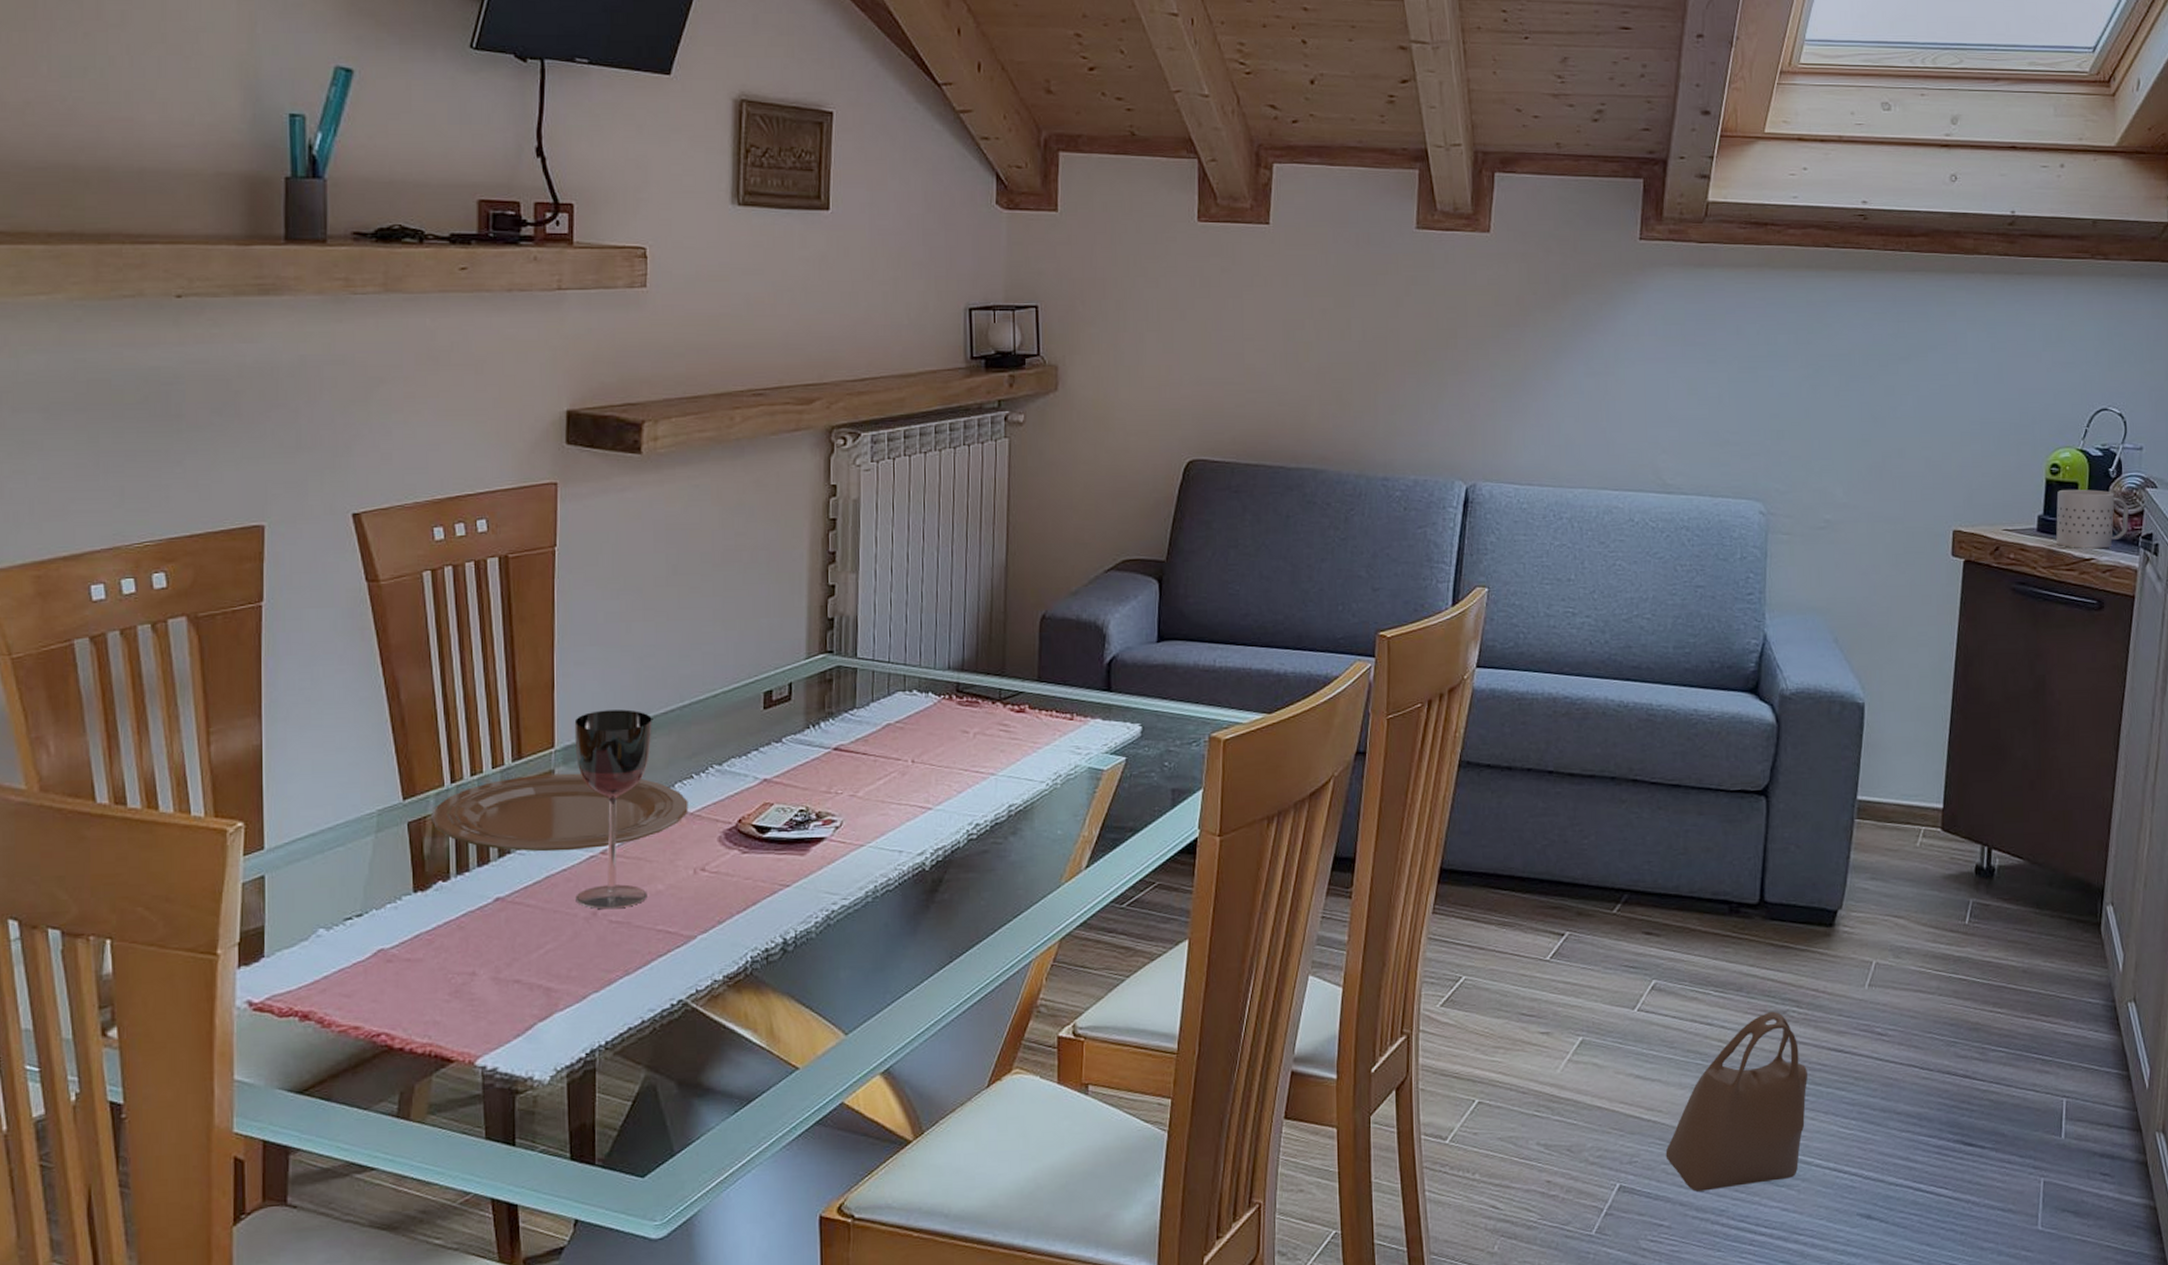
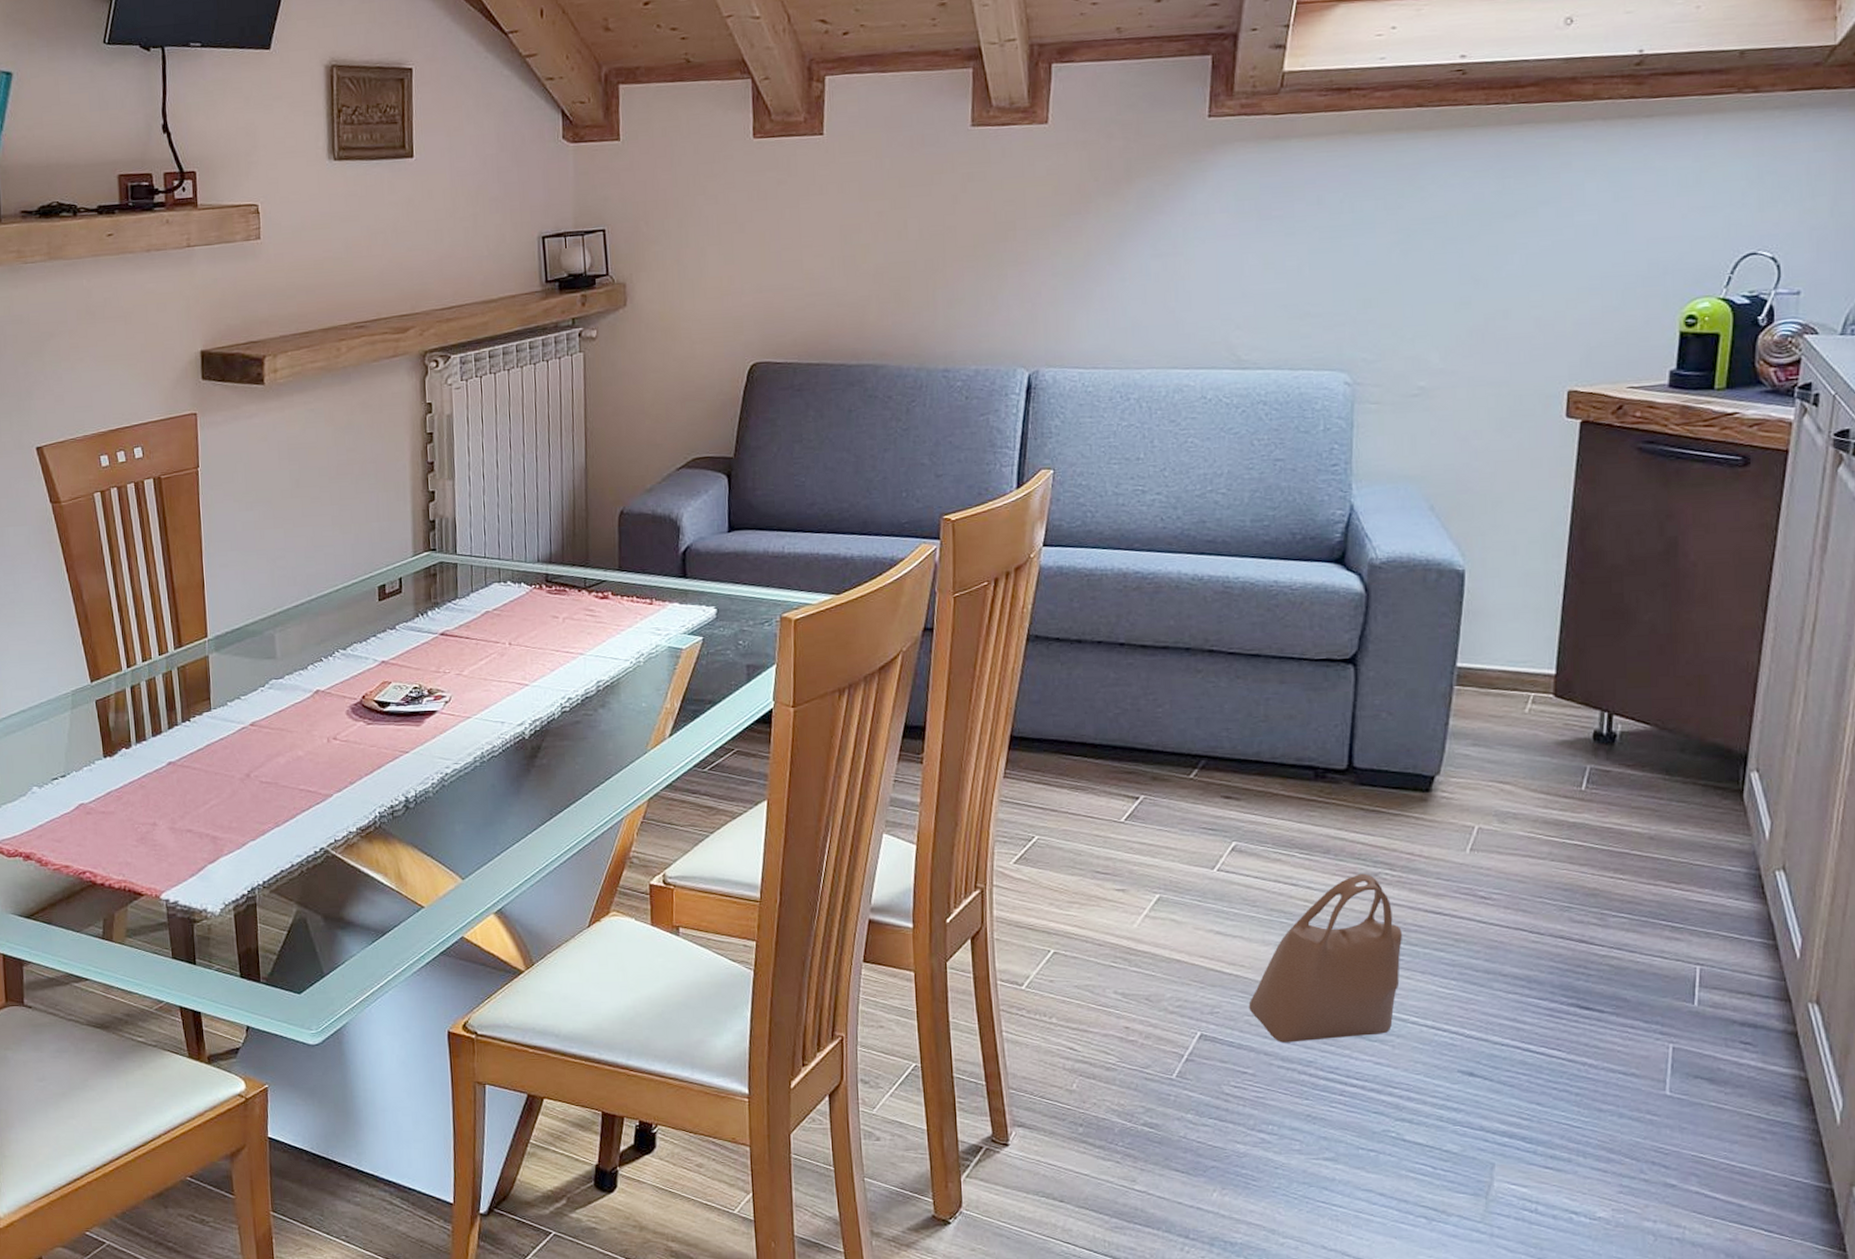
plate: present [430,773,689,852] -> none [112,658,320,724]
wineglass: present [574,709,652,910] -> none [222,604,290,772]
mug: present [2055,489,2129,549] -> none [1691,340,1782,403]

